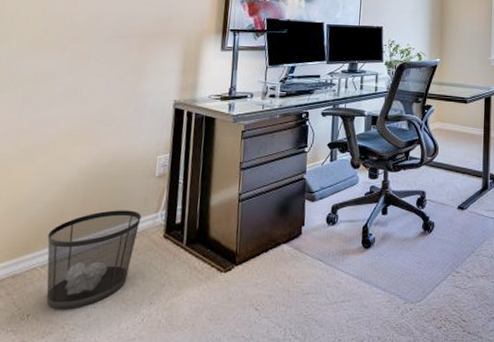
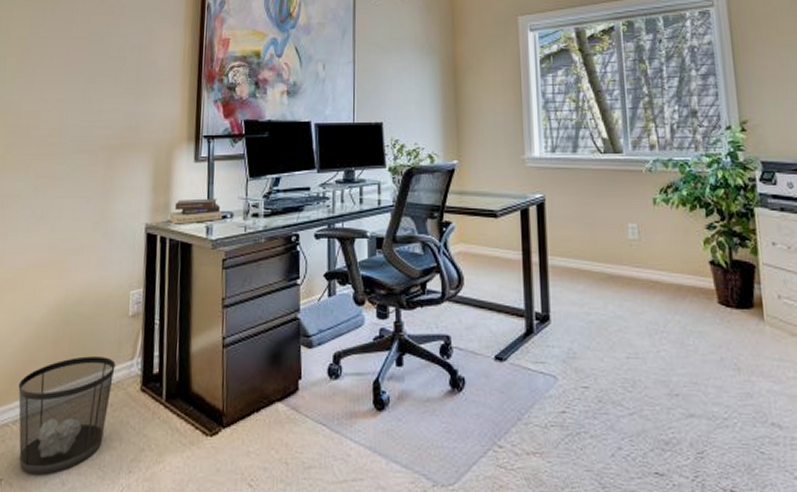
books: none [195,81,244,102] -> present [168,198,223,224]

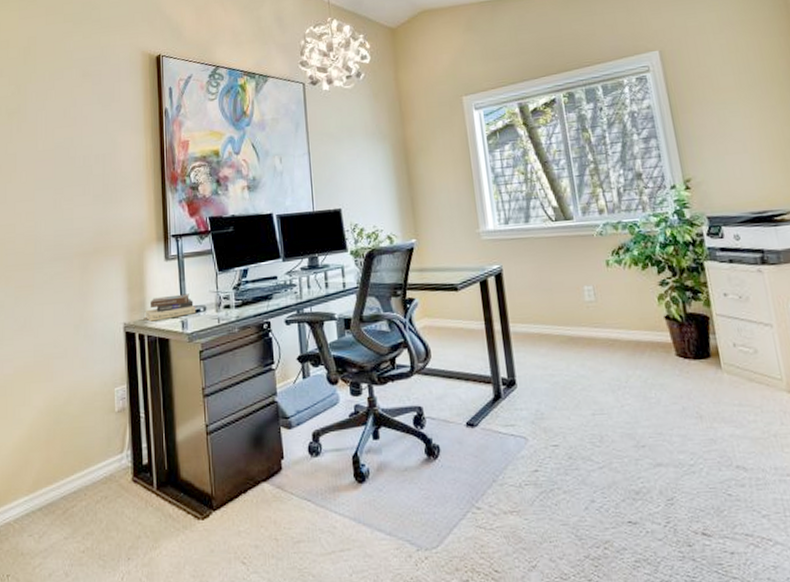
waste bin: present [18,356,116,475] -> none [17,452,107,569]

